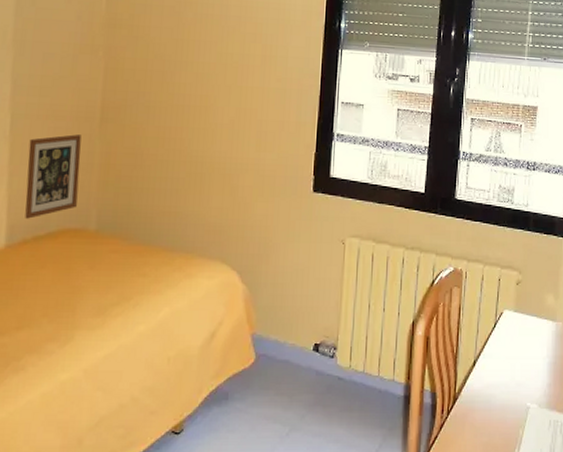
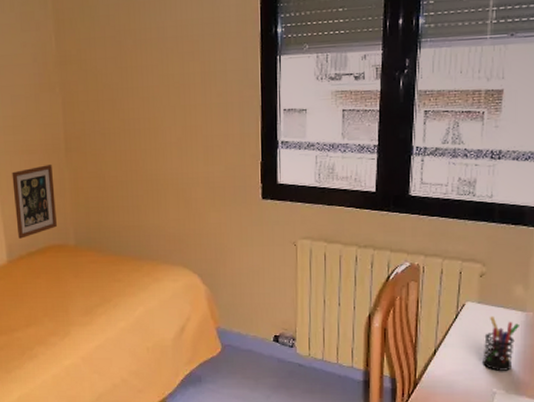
pen holder: none [518,325,550,383] -> present [483,316,519,371]

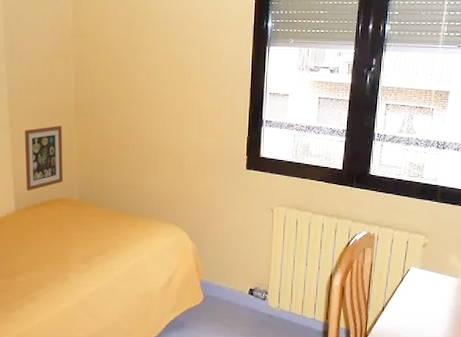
pen holder: present [483,316,519,371] -> none [421,280,452,327]

